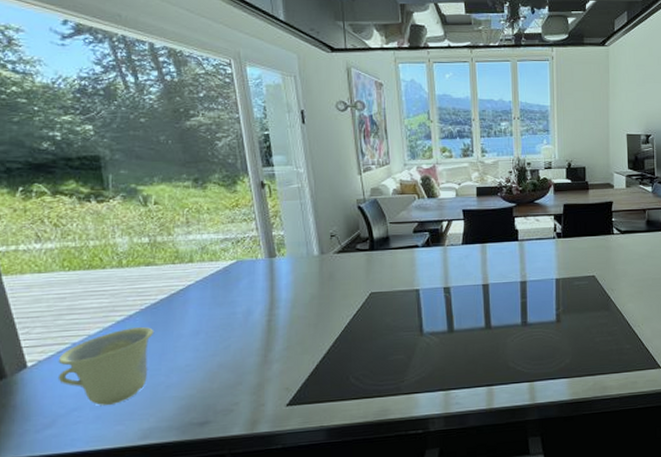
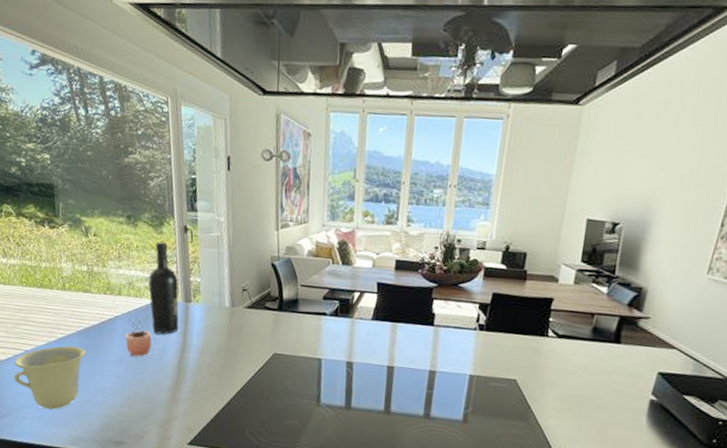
cocoa: none [202,279,234,324] -> present [126,316,152,356]
wine bottle: none [224,201,264,296] -> present [148,241,179,335]

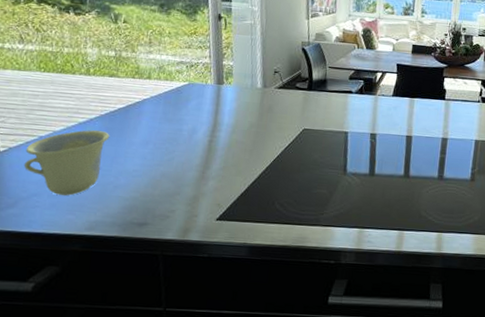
cocoa: present [126,316,152,356] -> none [154,98,182,137]
wine bottle: present [148,241,179,335] -> none [179,28,211,116]

